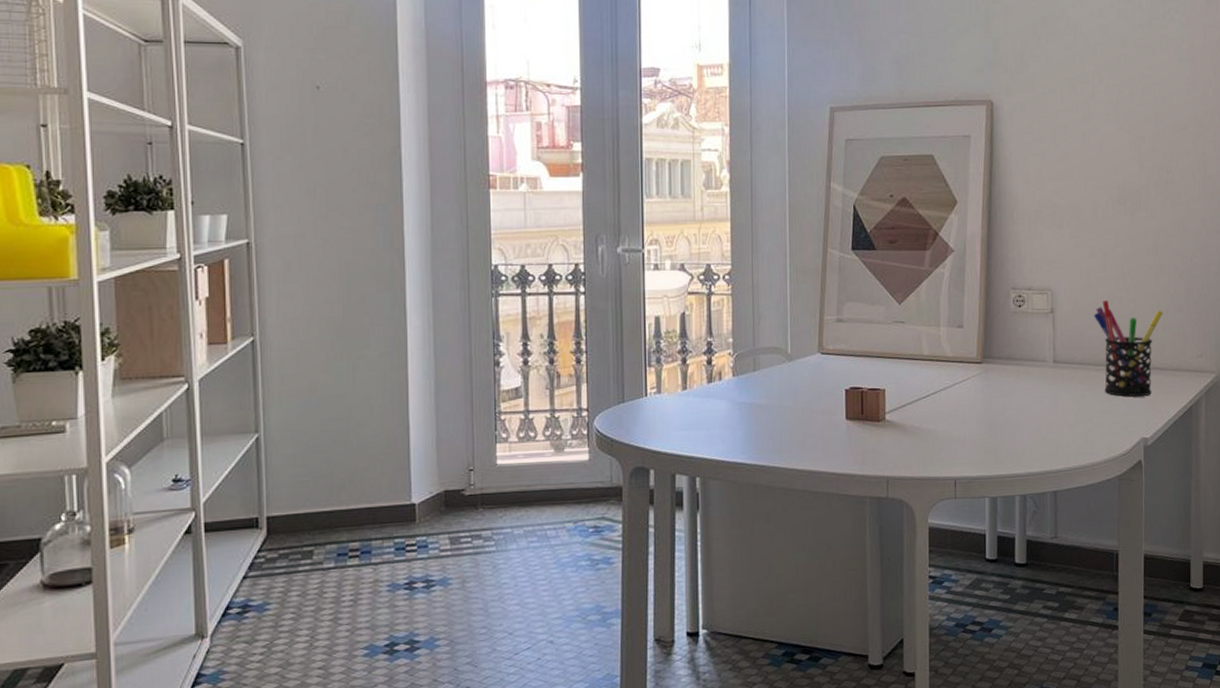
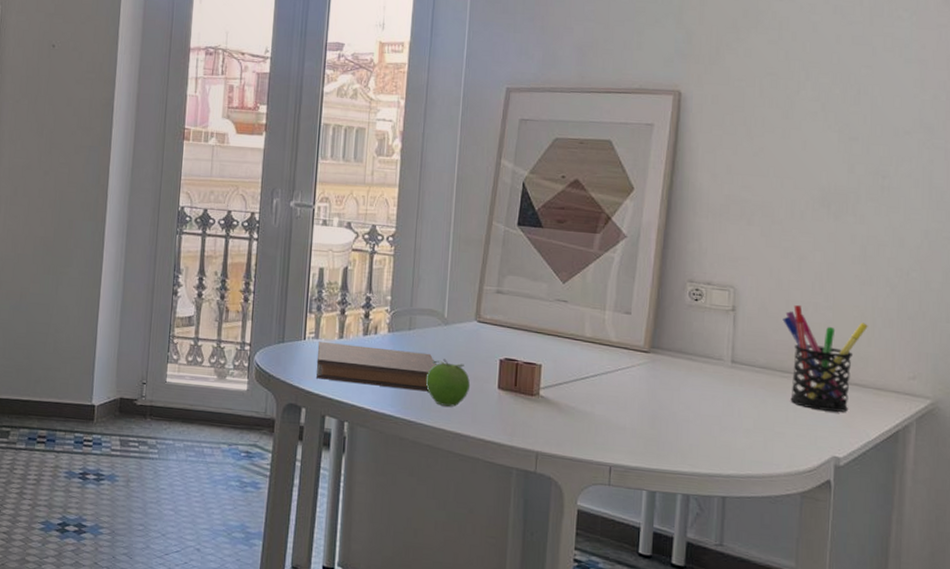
book: none [660,393,784,436] -> present [316,342,436,392]
fruit: none [774,396,819,445] -> present [425,358,471,407]

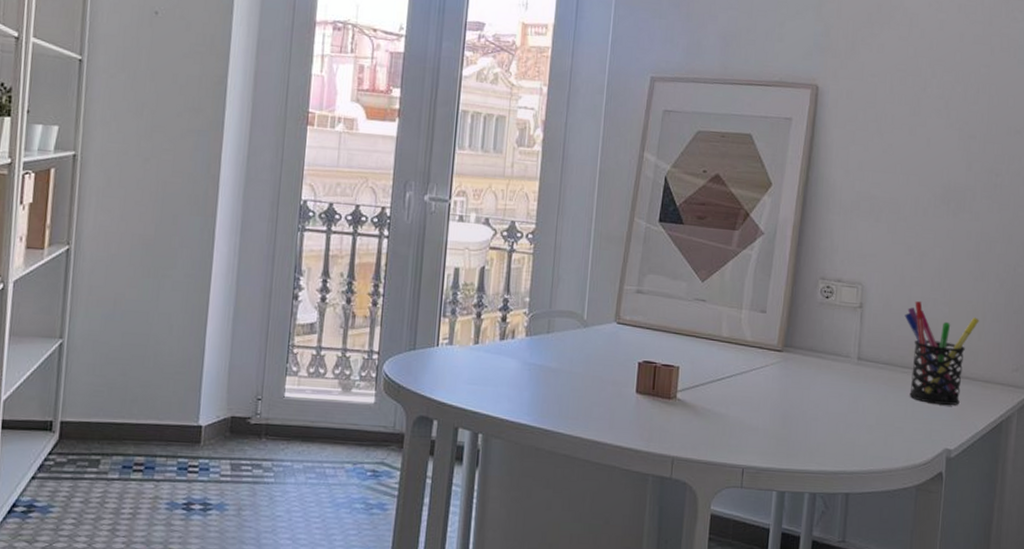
book: present [316,342,436,392] -> none [450,348,575,398]
fruit: present [425,358,471,407] -> none [563,363,609,413]

